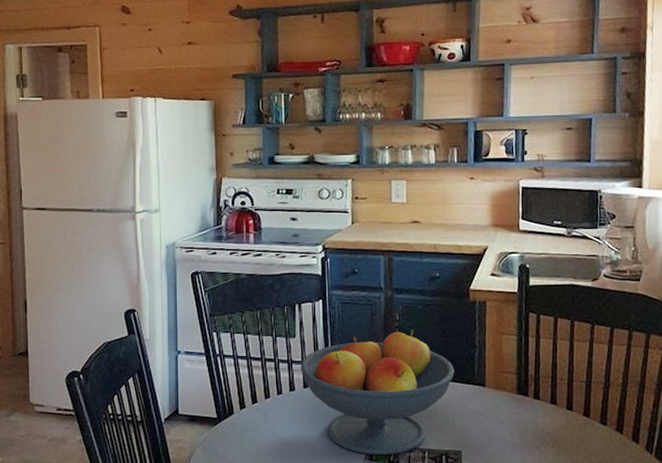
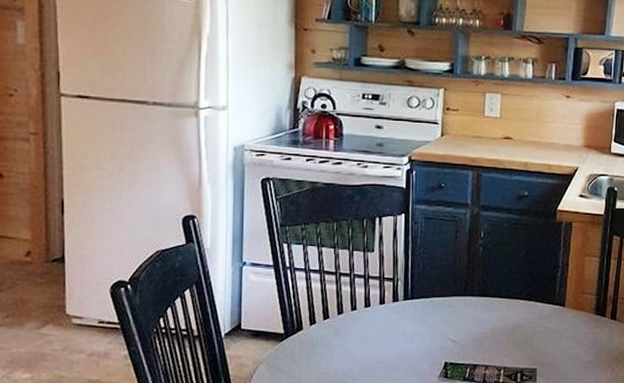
fruit bowl: present [300,330,455,456] -> none [378,248,536,373]

